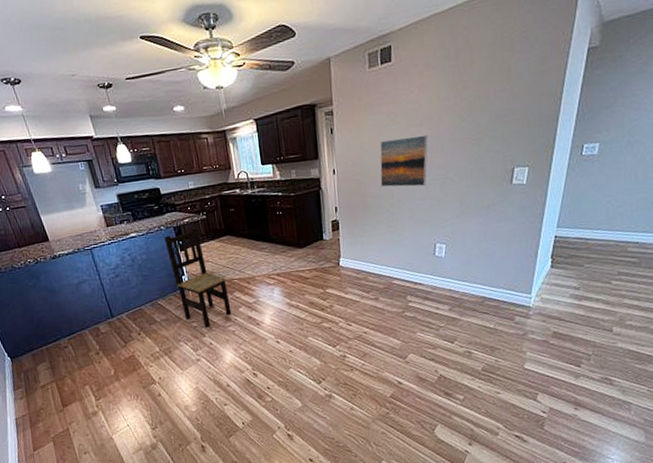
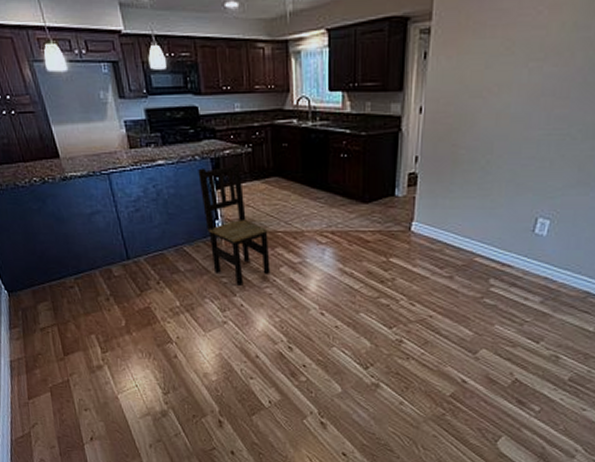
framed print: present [380,134,428,187] -> none [478,73,552,142]

